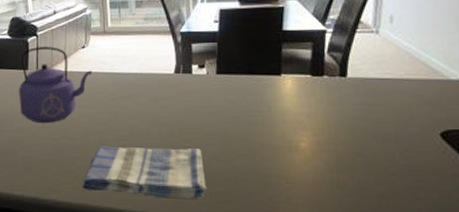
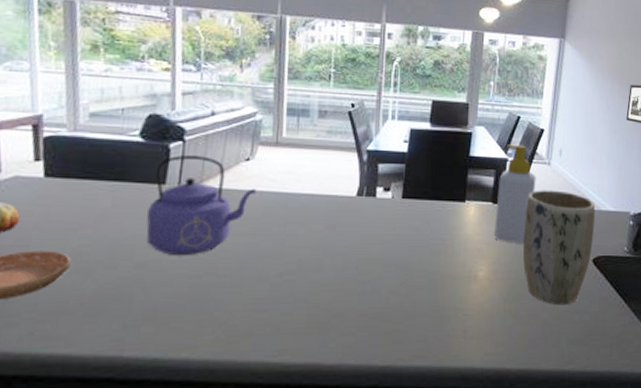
dish towel: present [82,146,208,199] -> none [227,282,383,343]
soap bottle: none [315,14,362,116] -> present [494,144,536,244]
plant pot: none [349,60,443,181] -> present [523,190,596,306]

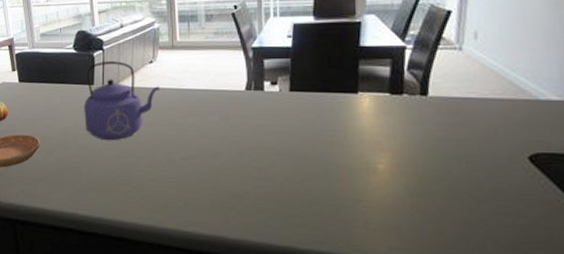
soap bottle: present [494,144,536,244] -> none [394,30,444,137]
plant pot: present [523,190,596,306] -> none [430,78,531,206]

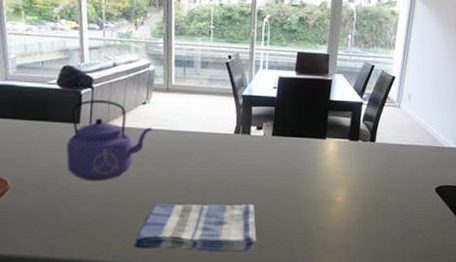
dish towel: none [148,165,280,222] -> present [133,203,258,251]

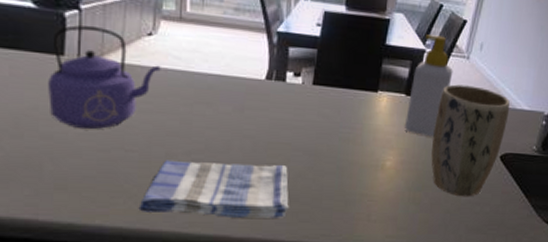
soap bottle: none [351,90,388,174] -> present [405,34,453,137]
plant pot: none [375,129,440,226] -> present [431,84,510,197]

